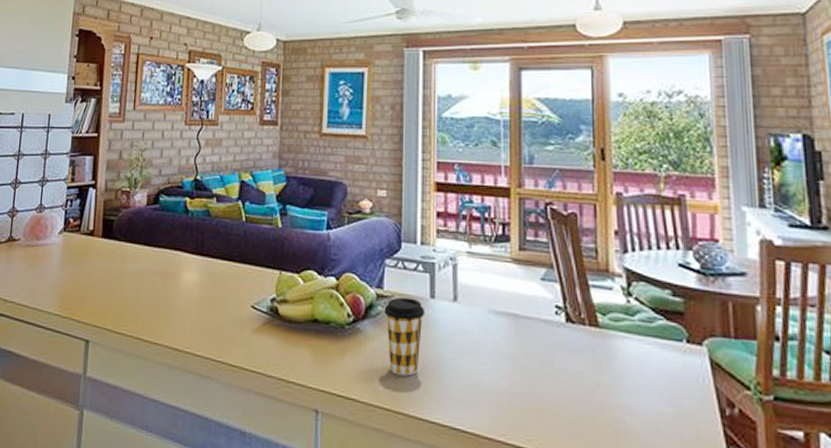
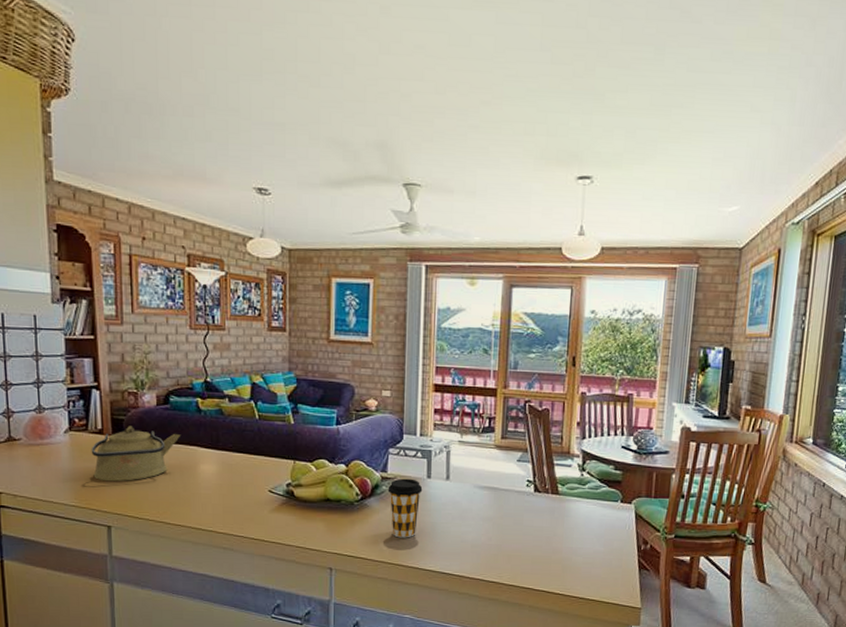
kettle: none [79,227,166,289] -> present [91,426,180,482]

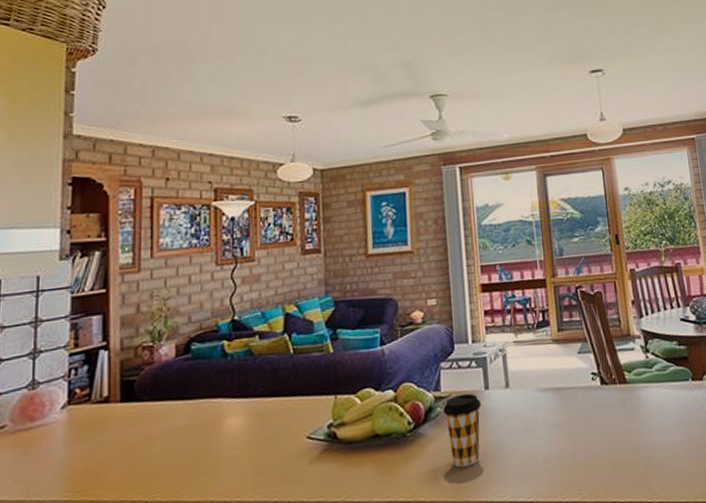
kettle: present [91,426,180,482] -> none [93,386,202,462]

